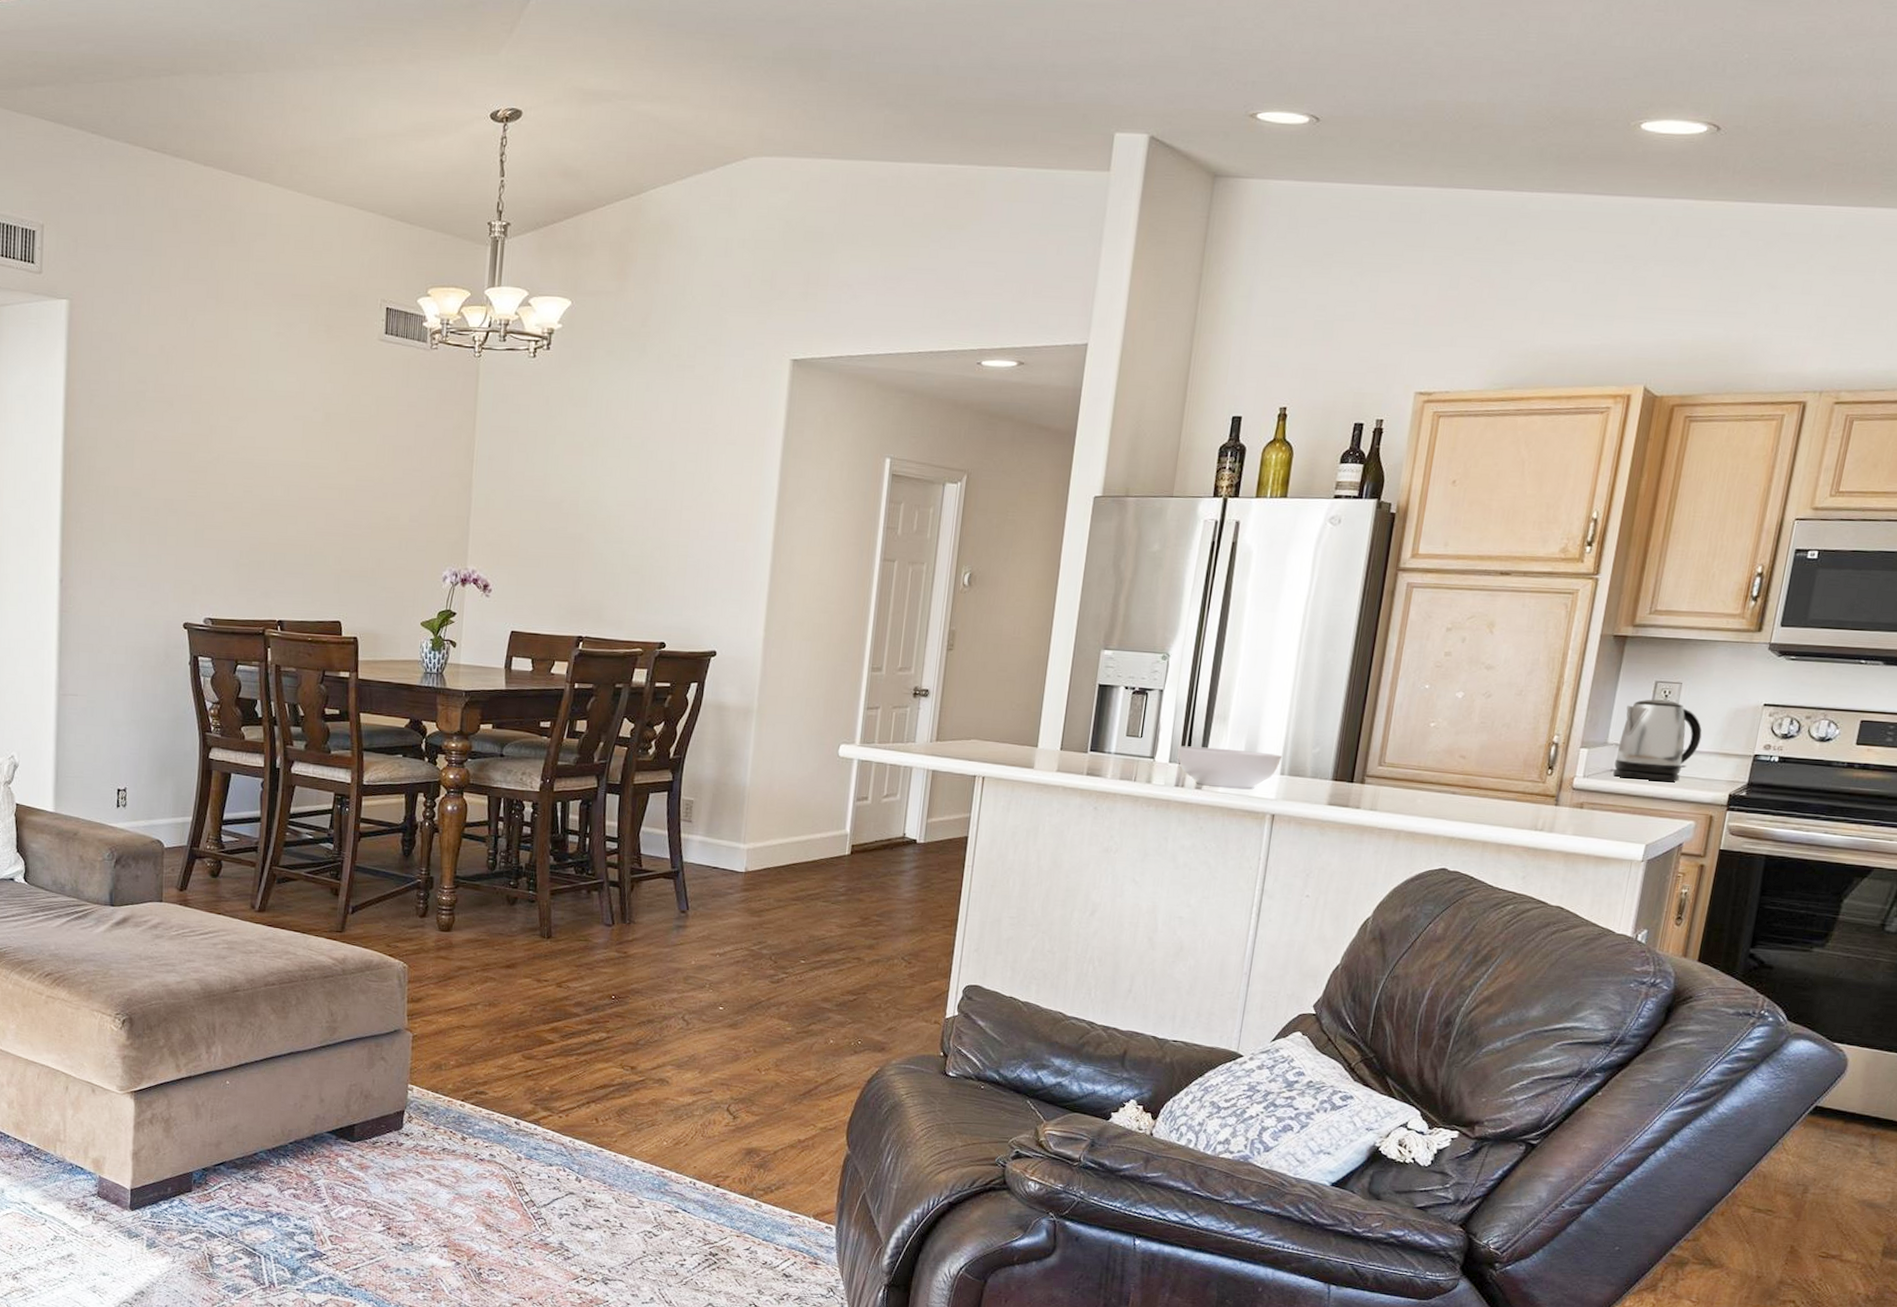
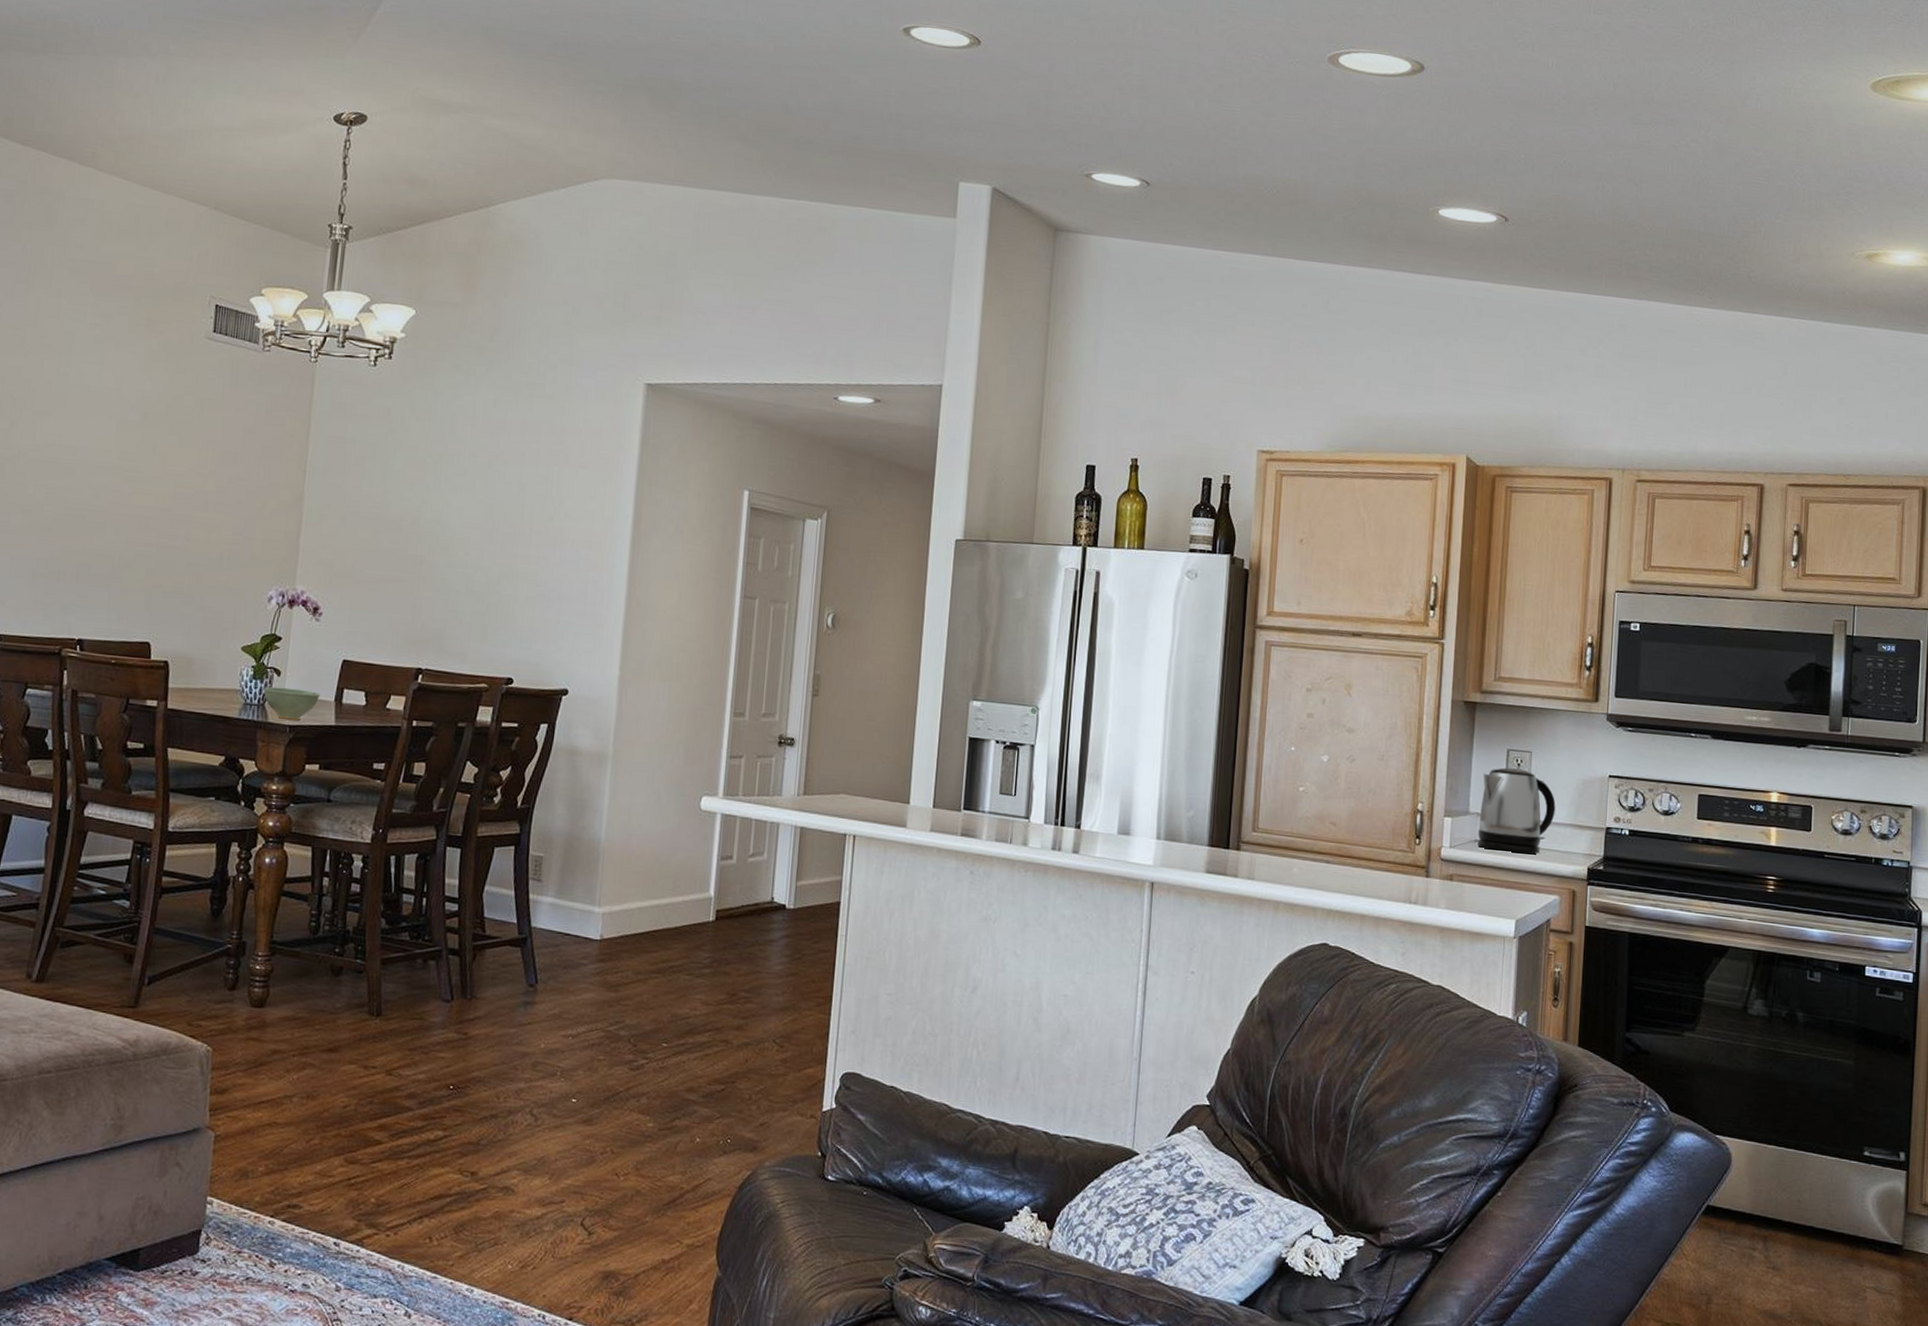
bowl: none [441,657,492,687] -> present [263,686,321,722]
bowl: present [1177,745,1283,790] -> none [1052,805,1158,855]

